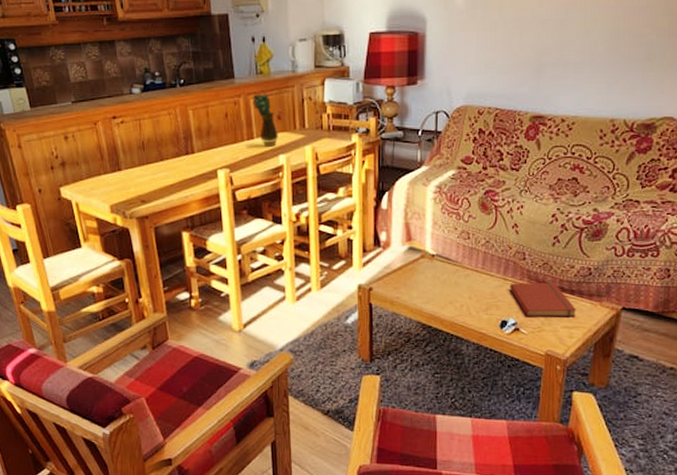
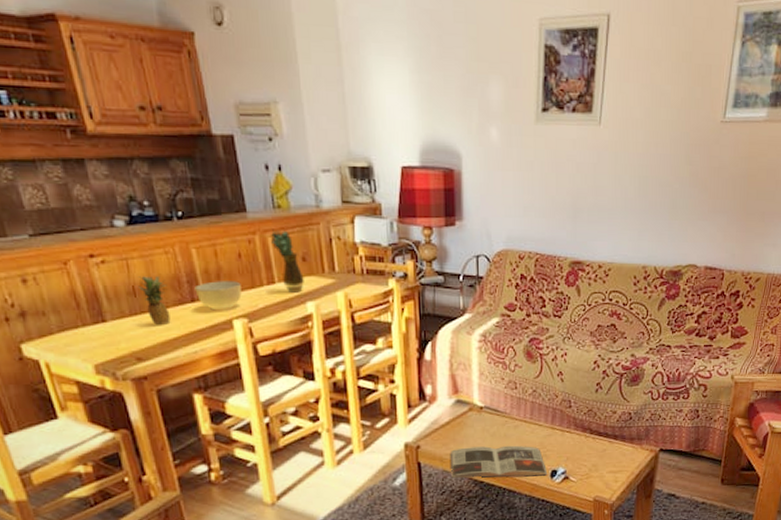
fruit: none [147,133,169,173] -> present [138,276,171,325]
bowl: none [189,137,226,162] -> present [194,281,242,311]
magazine: none [400,292,498,326] -> present [451,445,548,478]
book: present [510,282,577,318] -> none [558,429,621,465]

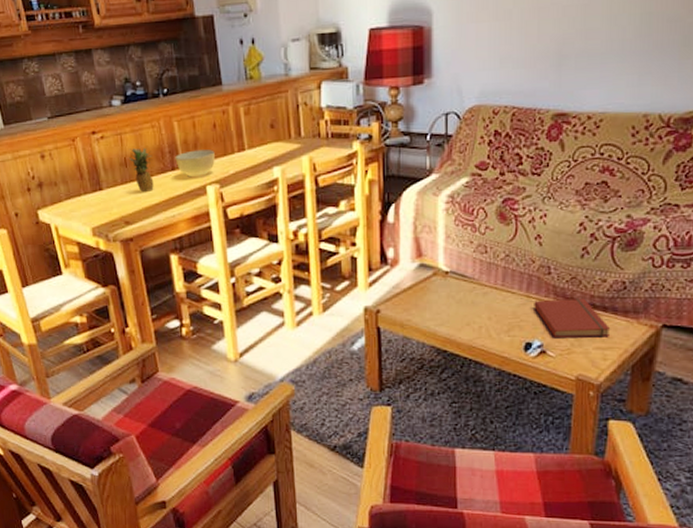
vase: present [271,228,304,293] -> none [243,99,272,159]
magazine: present [451,445,548,478] -> none [412,313,521,348]
book: none [558,429,621,465] -> present [534,299,611,339]

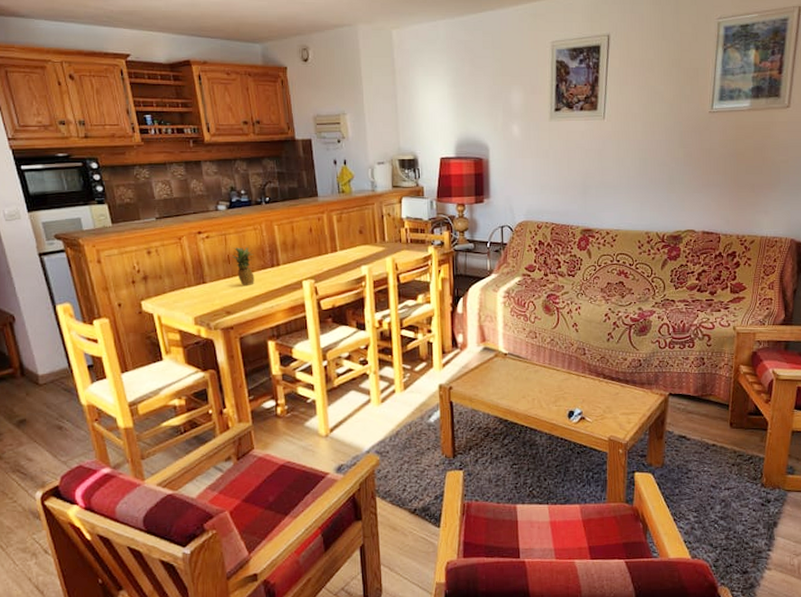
bowl: present [175,149,215,178] -> none [275,250,311,274]
book: present [534,299,611,339] -> none [574,374,632,407]

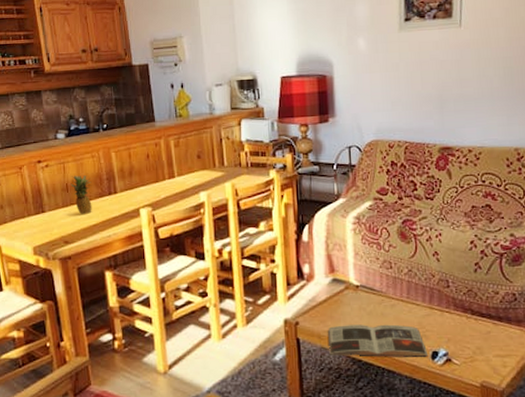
magazine: none [479,388,566,417] -> present [328,324,429,357]

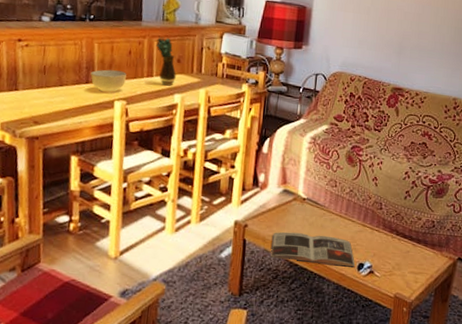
fruit: present [71,175,92,214] -> none [48,59,71,98]
bowl: none [112,177,148,202] -> present [90,69,127,93]
vase: none [173,133,198,185] -> present [156,35,176,86]

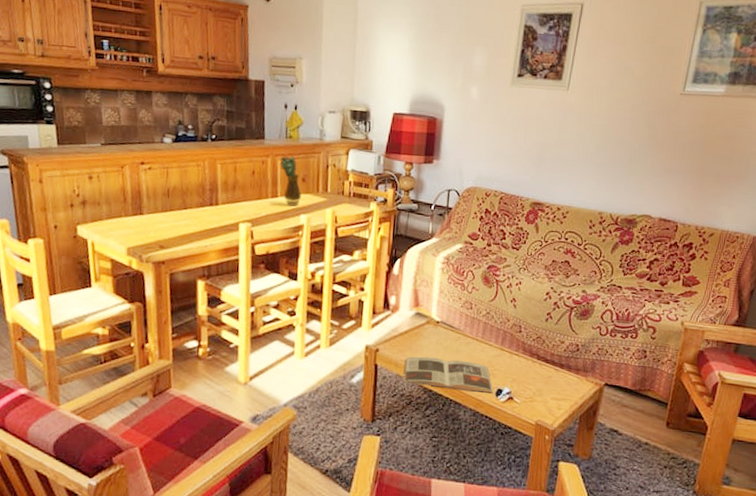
bowl: present [90,69,127,93] -> none [214,191,251,215]

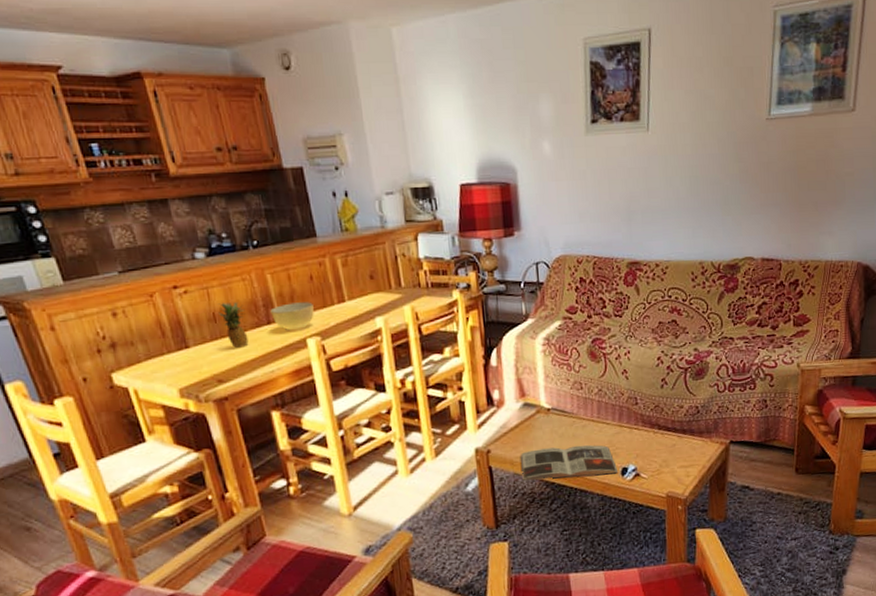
fruit: none [172,182,194,222] -> present [218,302,249,348]
bowl: none [214,191,251,215] -> present [270,302,314,331]
vase: present [280,154,302,207] -> none [340,250,373,310]

